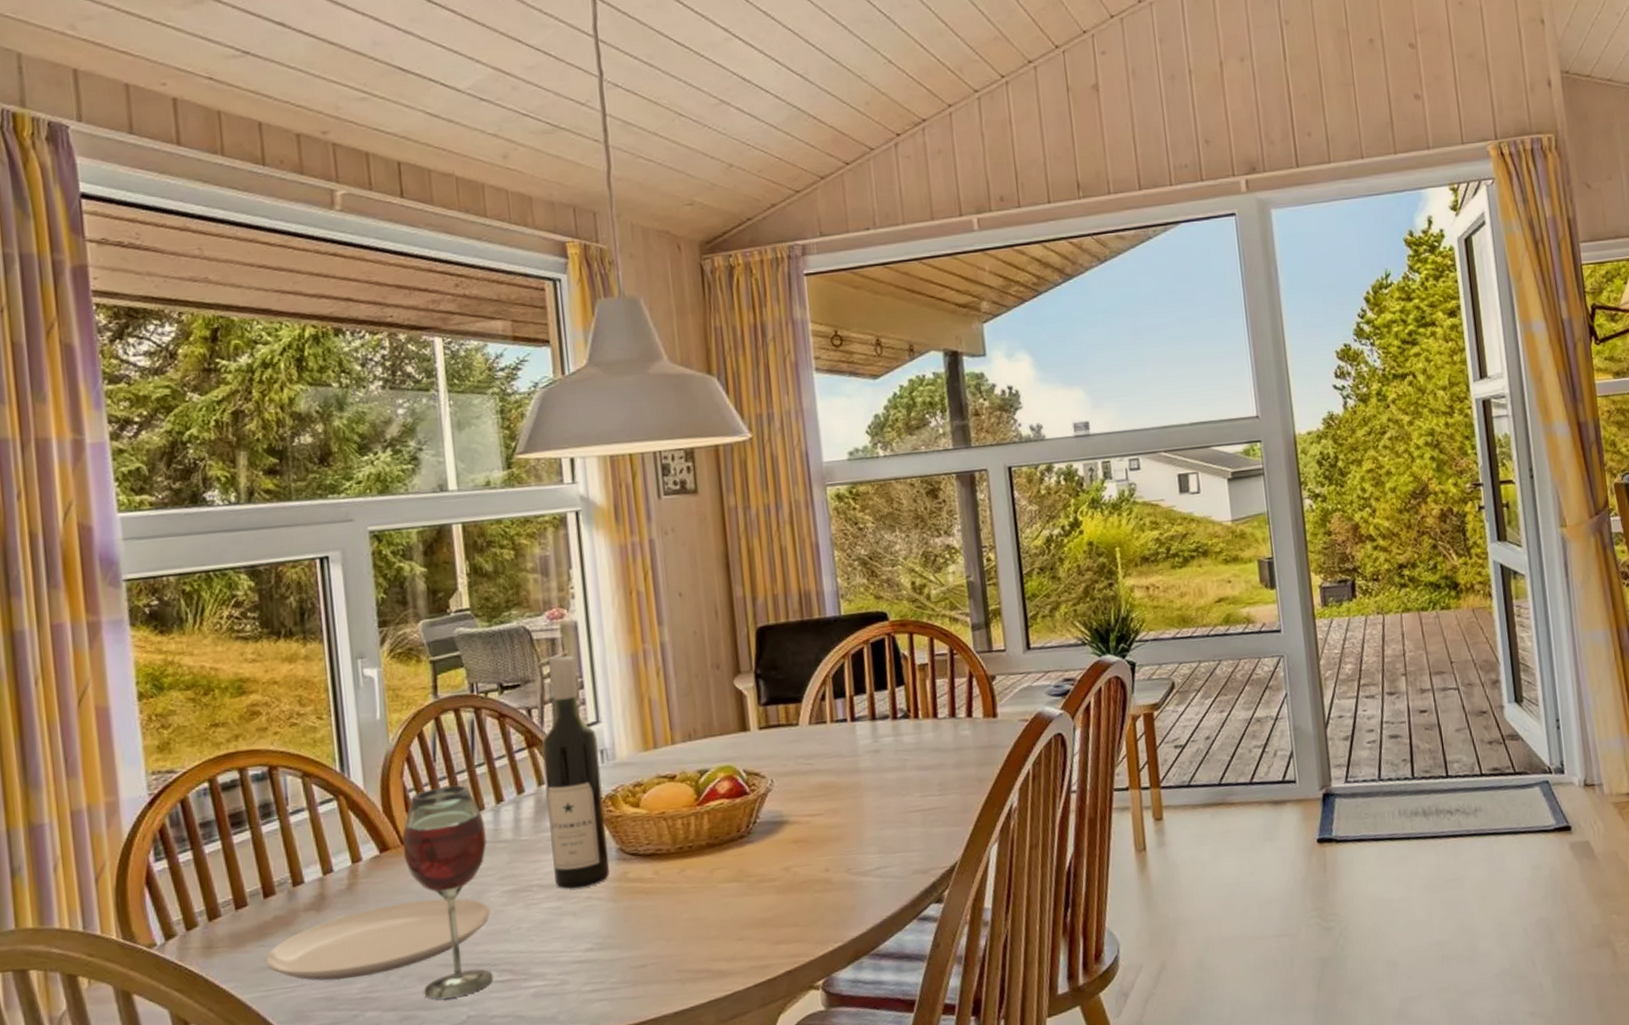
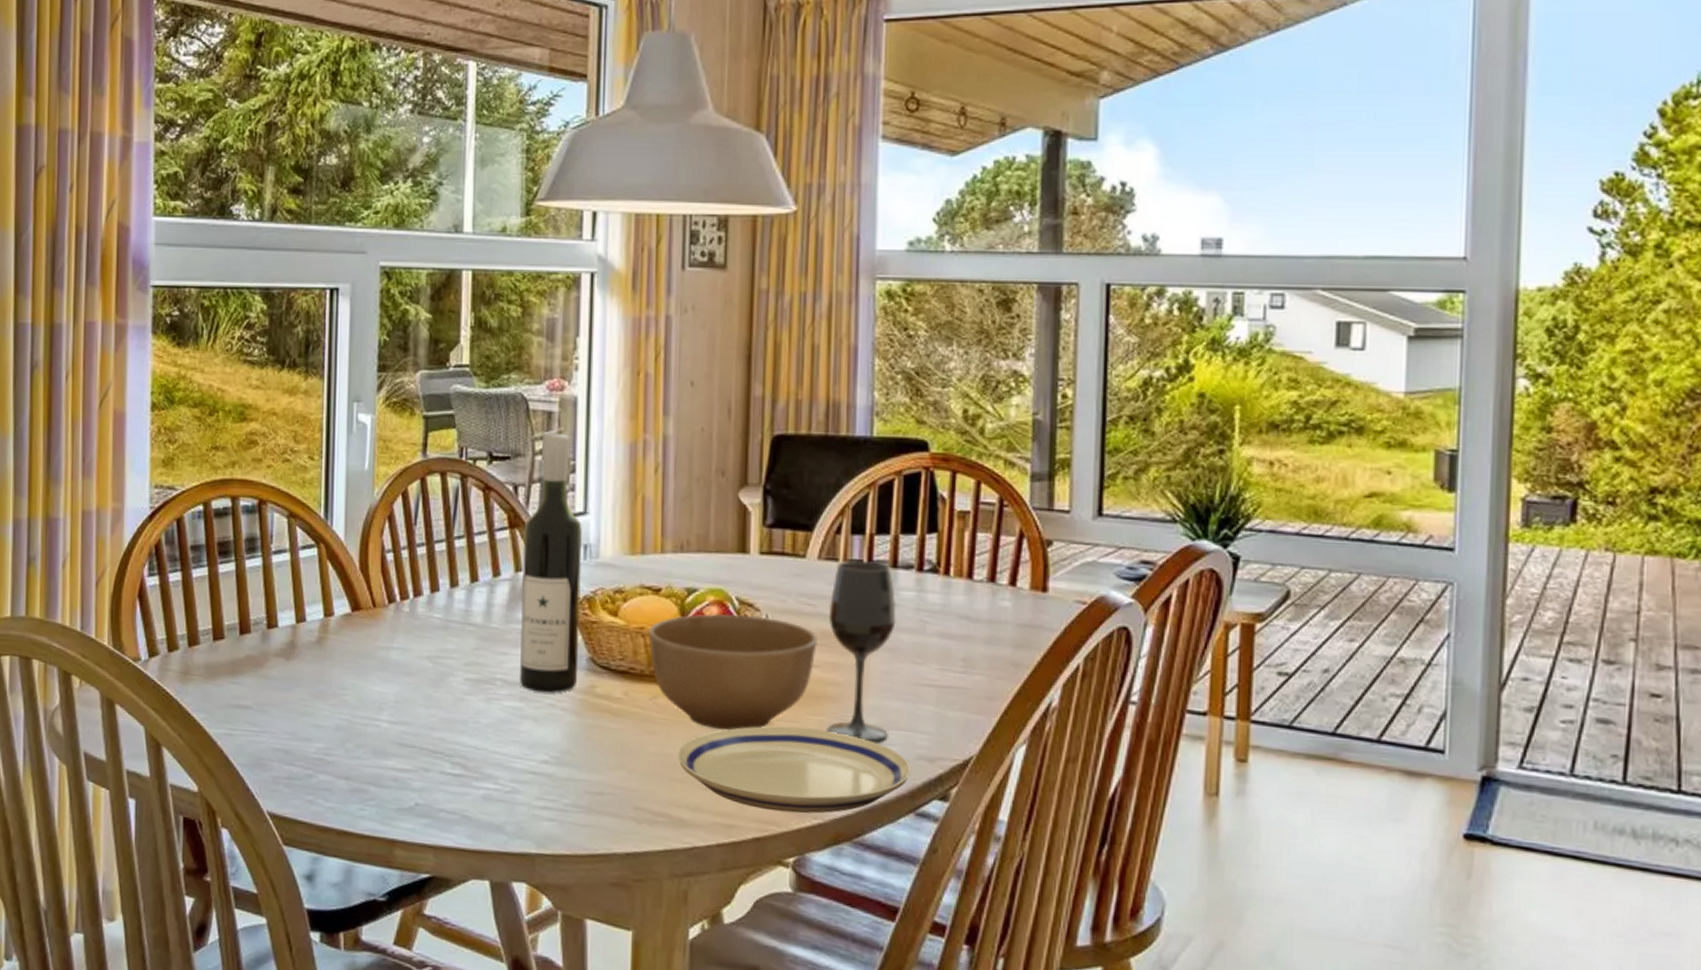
plate: present [266,898,491,981] -> none [235,667,452,738]
wineglass: present [402,785,494,1000] -> none [373,553,457,781]
bowl: none [669,781,818,887] -> present [648,614,817,731]
plate: none [710,865,910,946] -> present [678,726,911,814]
wine glass: none [823,718,887,869] -> present [826,560,897,743]

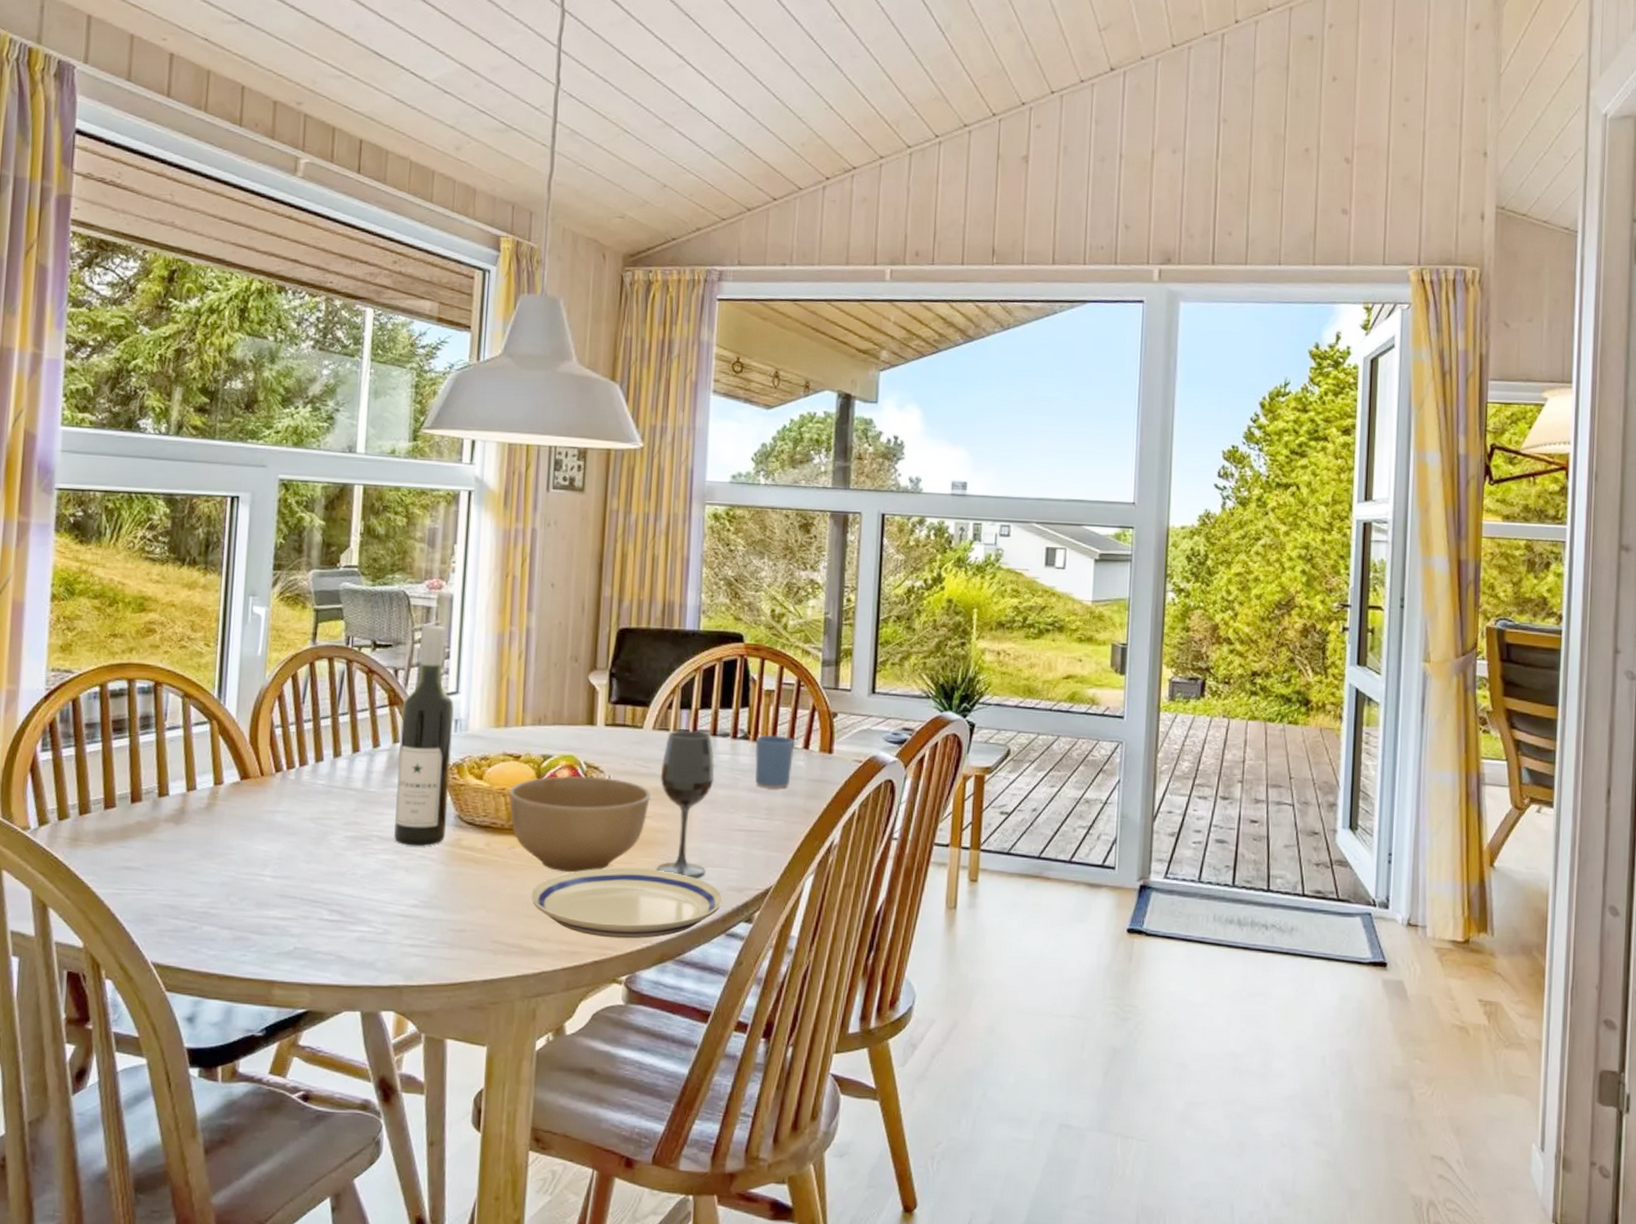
mug: none [946,567,998,635] -> present [754,735,795,789]

